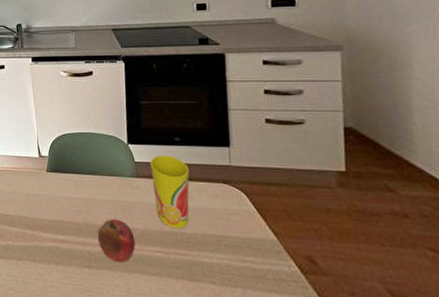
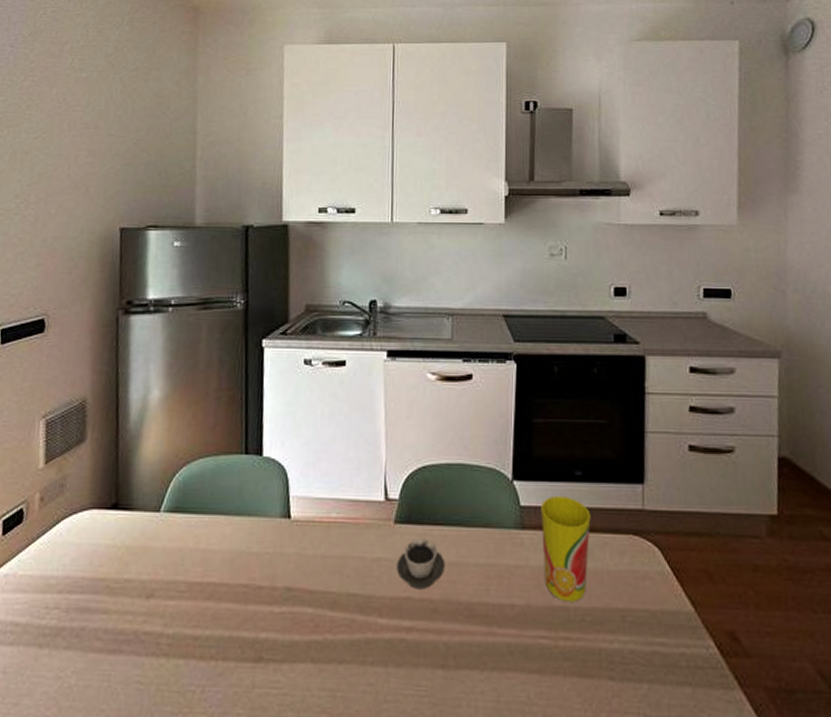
cup: none [51,183,84,216] -> present [397,539,445,589]
fruit: present [97,218,136,263] -> none [460,591,513,658]

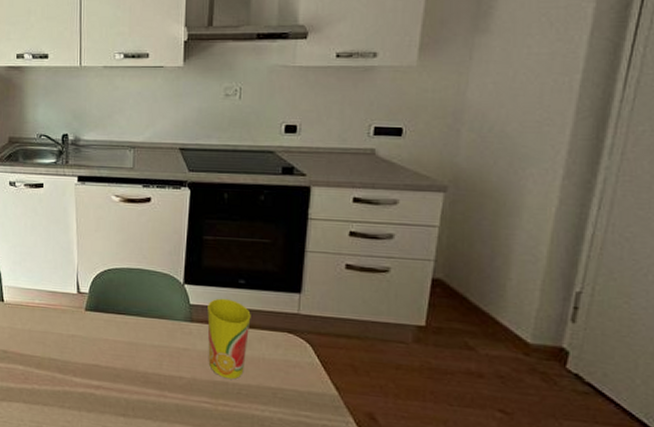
cup: present [397,539,445,589] -> none [87,323,126,360]

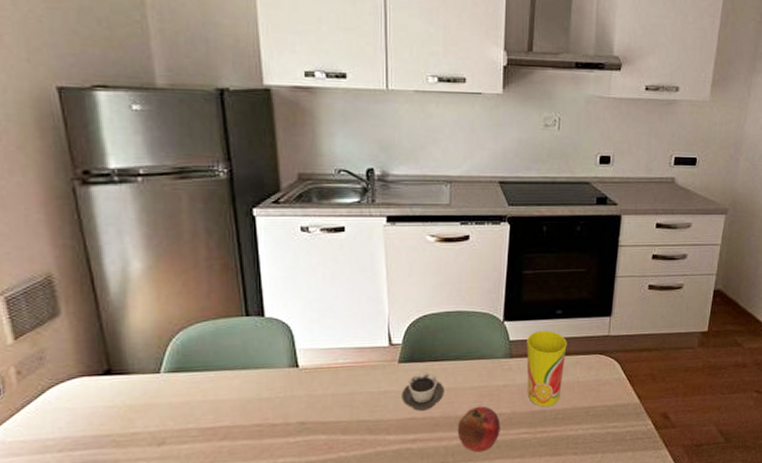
cup: none [87,323,126,360] -> present [402,373,444,411]
fruit: none [137,365,180,413] -> present [457,406,501,453]

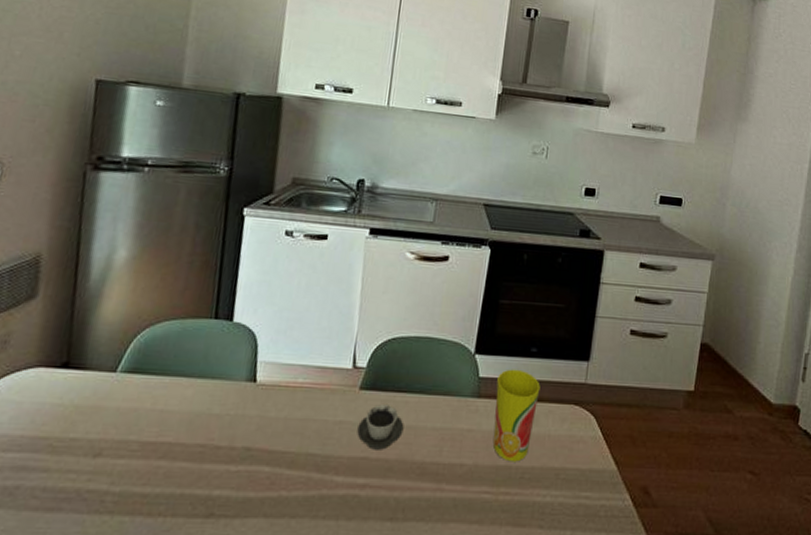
fruit: present [457,406,501,453] -> none [411,452,460,511]

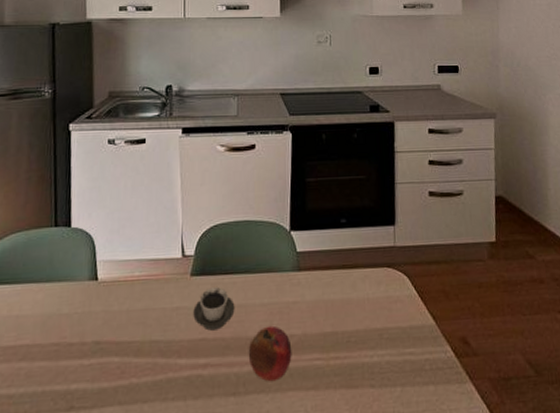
fruit: none [411,452,460,511] -> present [248,325,292,382]
cup: present [493,369,540,462] -> none [314,240,354,328]

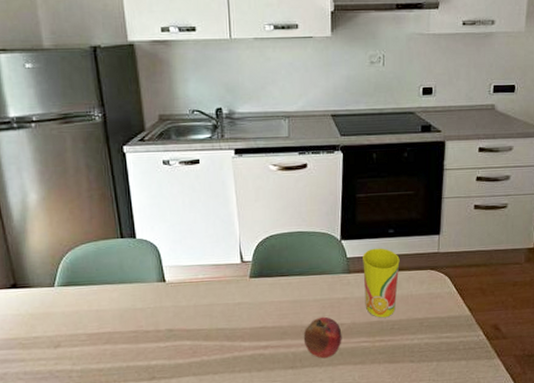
cup: present [193,287,235,331] -> none [253,287,291,321]
cup: none [314,240,354,328] -> present [363,248,400,318]

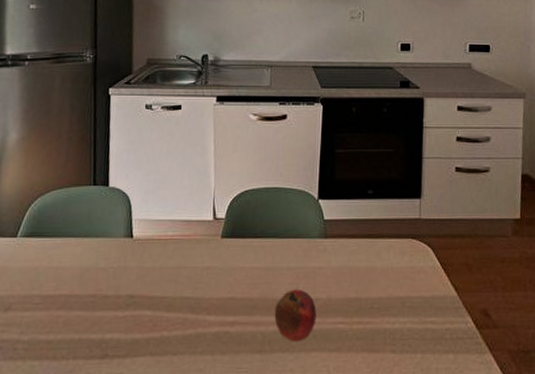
cup: present [363,248,400,318] -> none [341,210,380,294]

